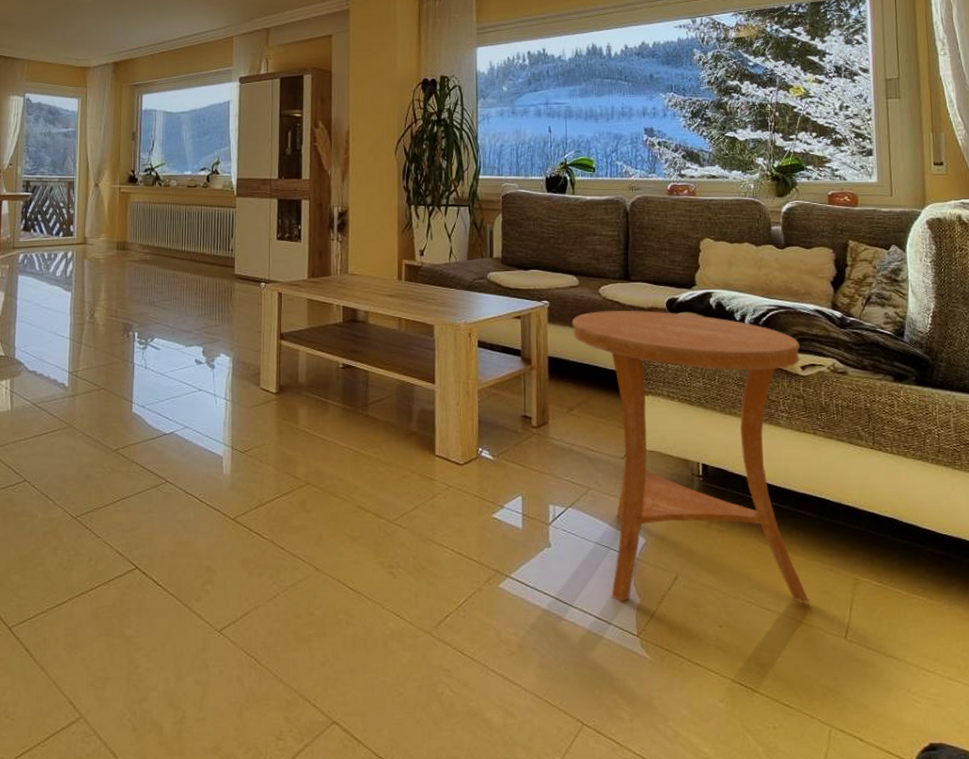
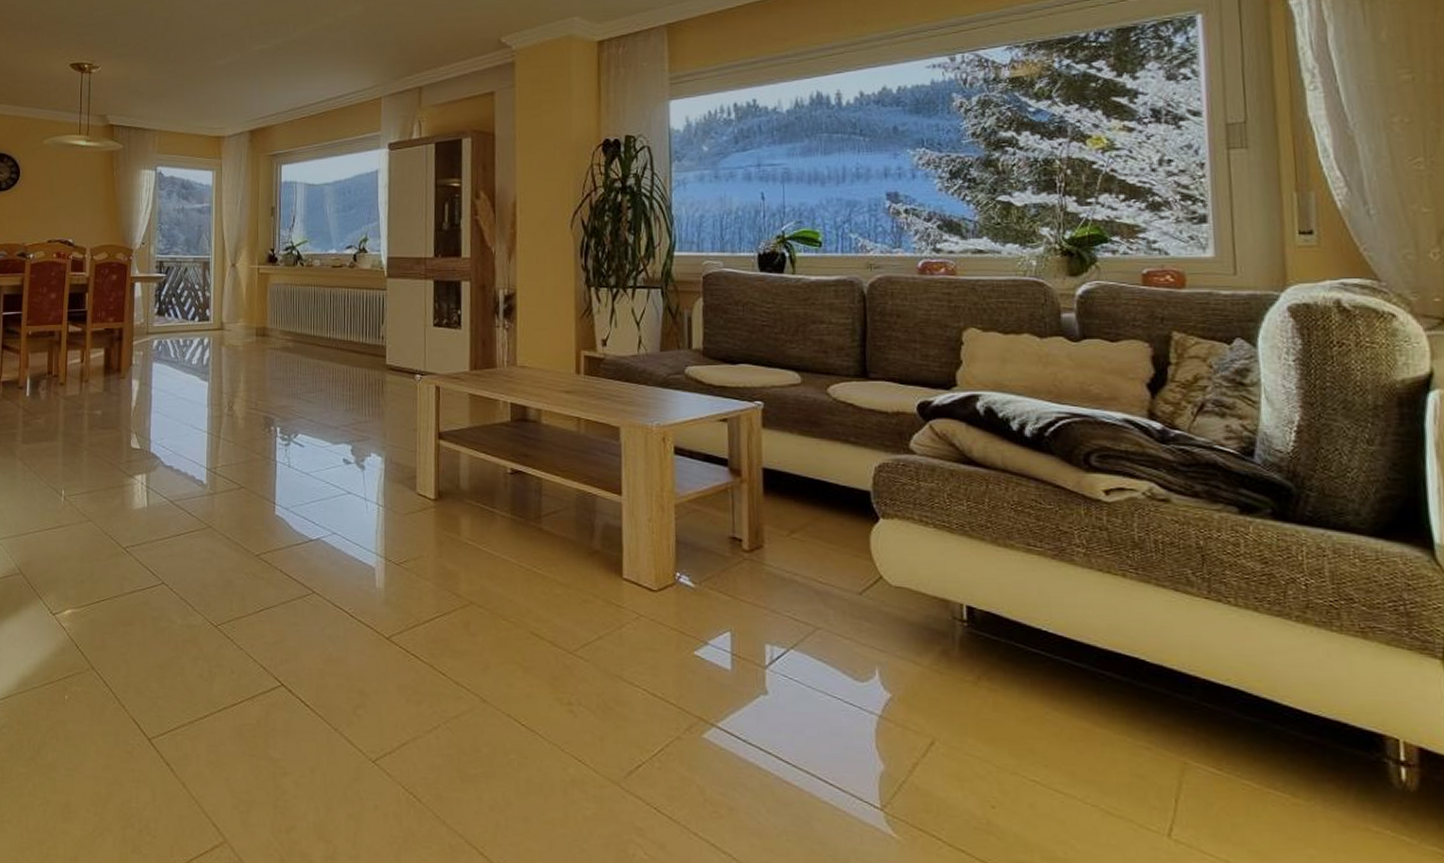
side table: present [571,310,809,603] -> none [792,414,1117,788]

